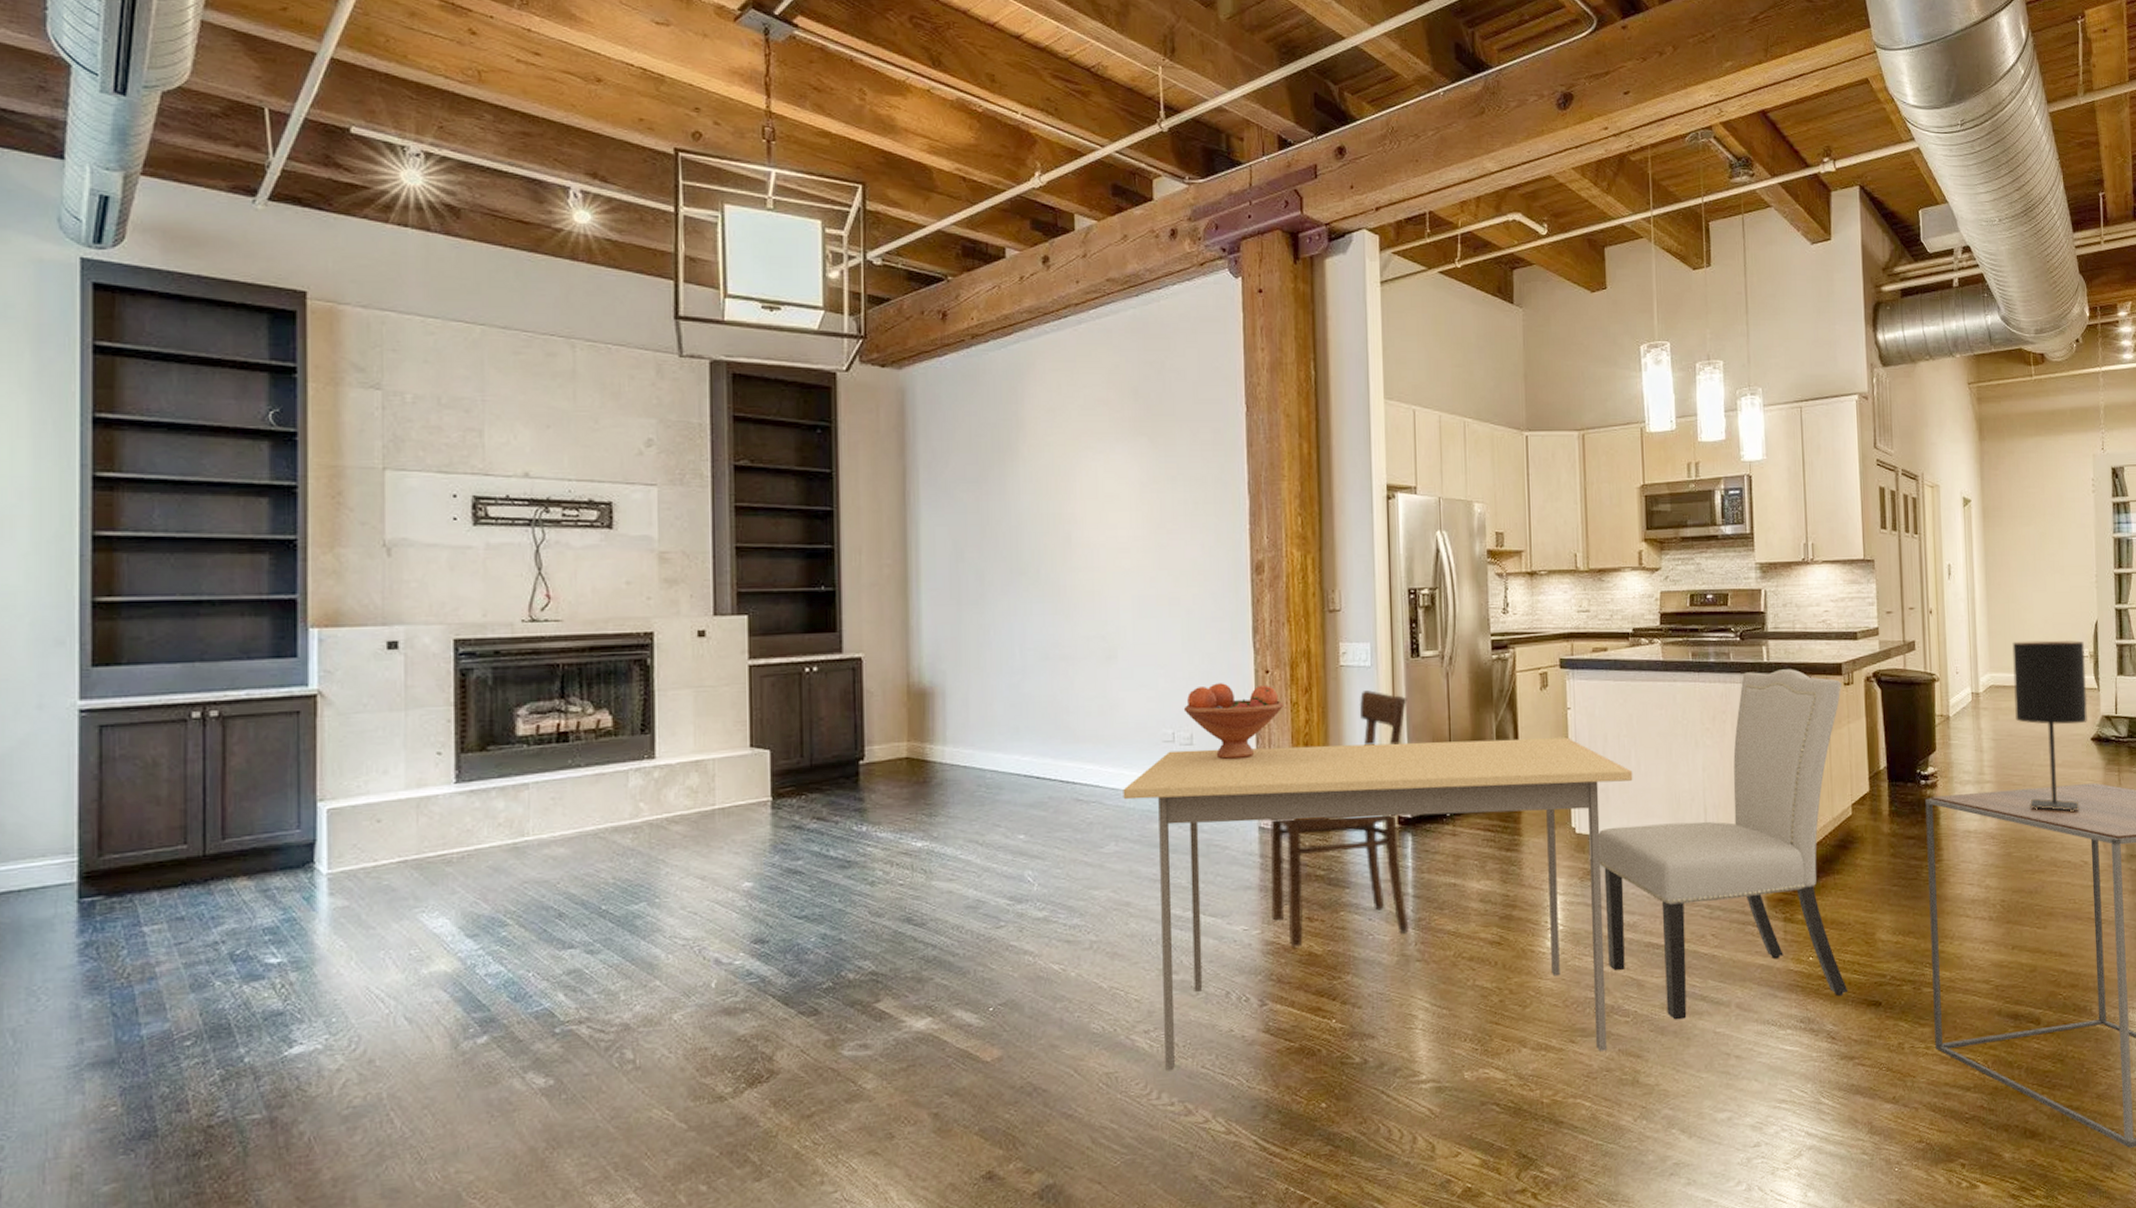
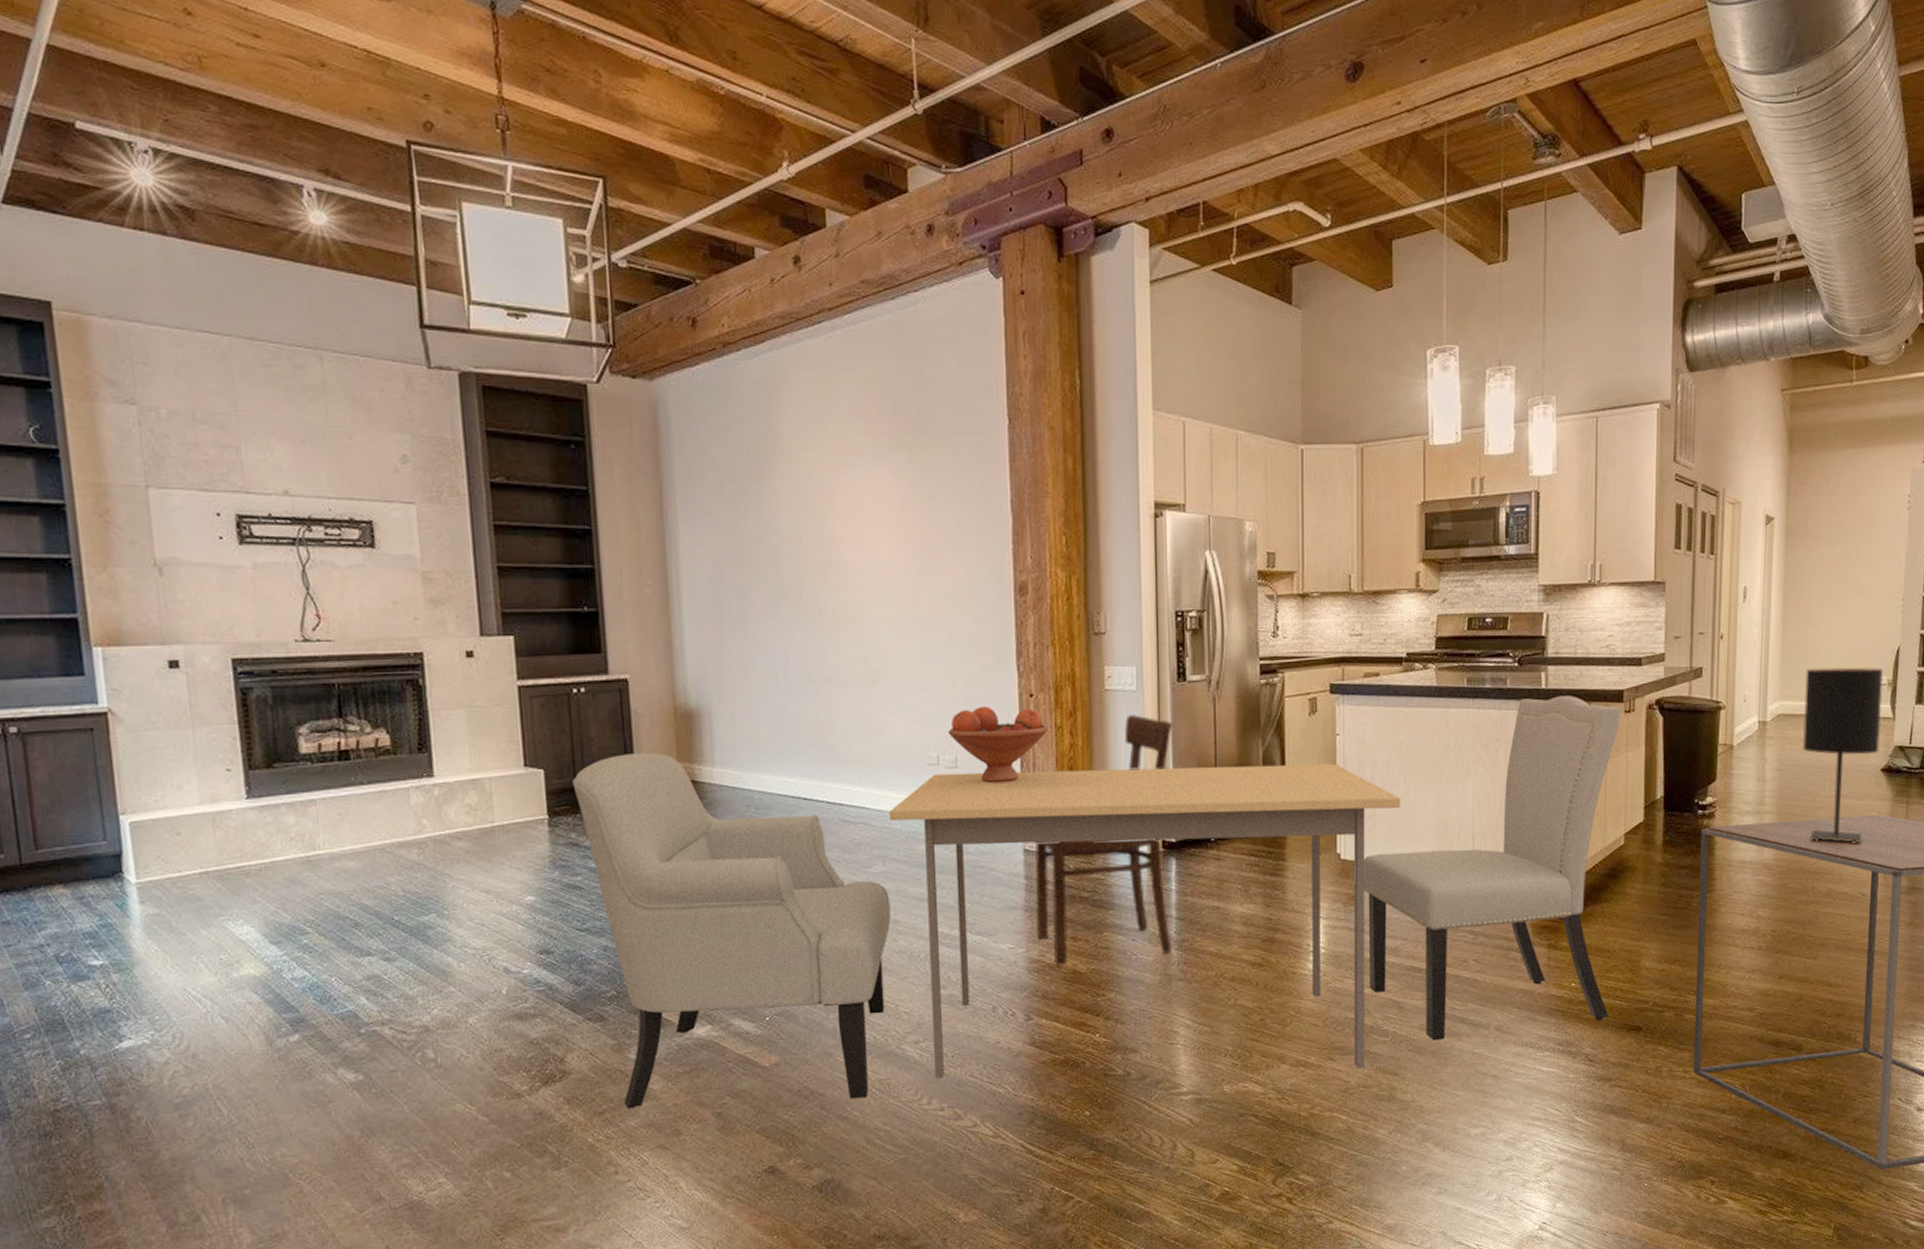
chair: none [799,732,1123,1111] -> present [572,753,891,1109]

